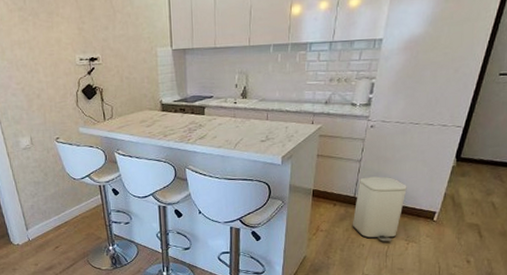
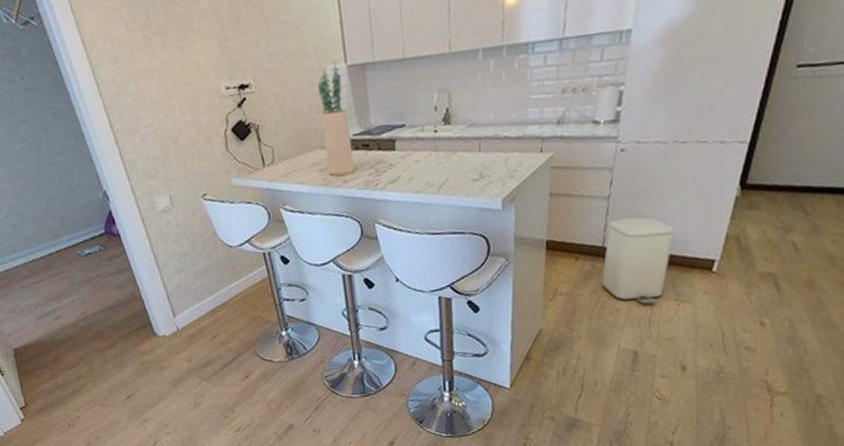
vase: none [149,46,173,131] -> present [317,62,355,177]

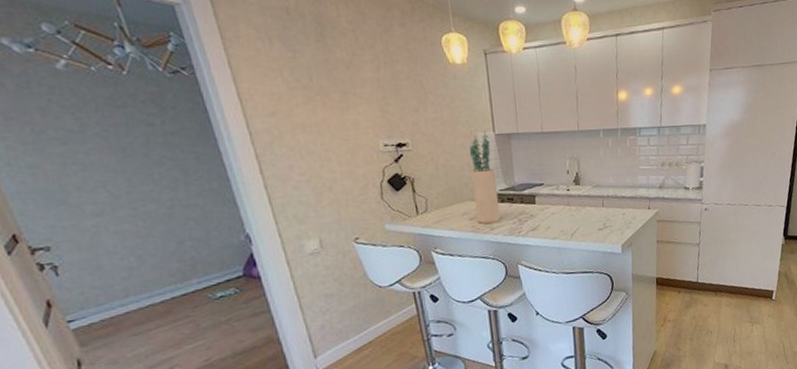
pedal bin: present [601,217,674,304] -> none [698,259,745,326]

